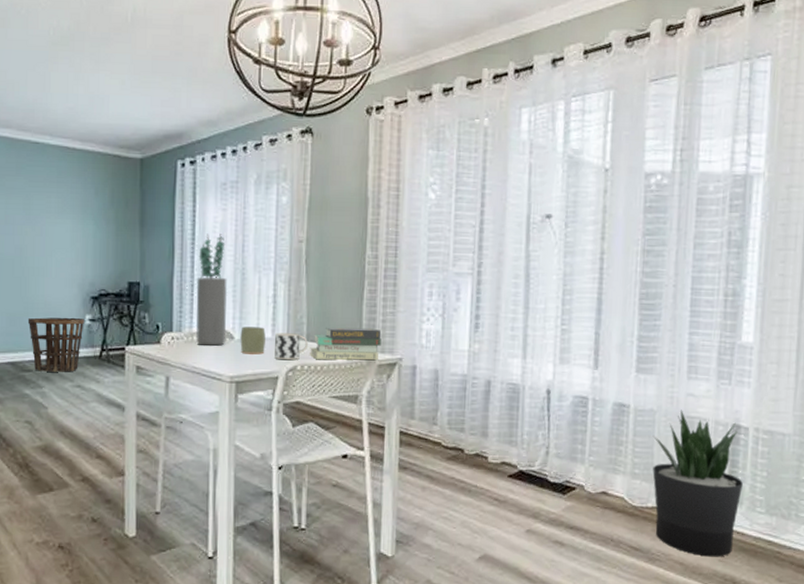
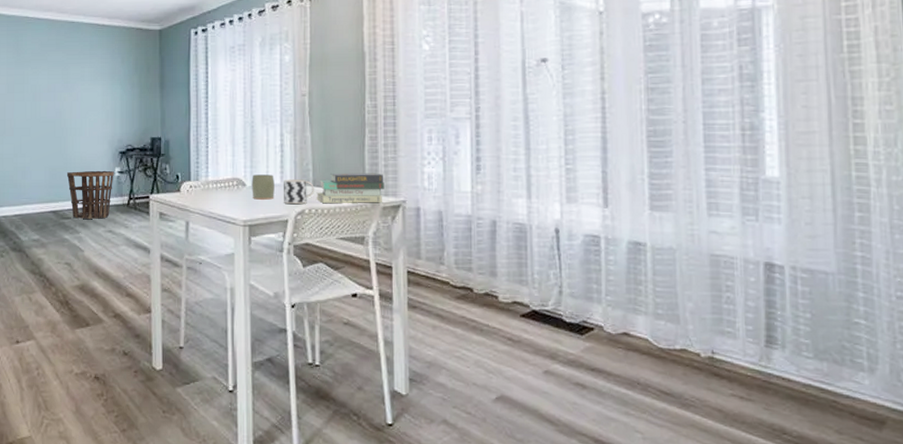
vase: present [196,233,227,346] -> none [211,92,238,193]
planter: present [652,410,743,557] -> none [674,248,783,405]

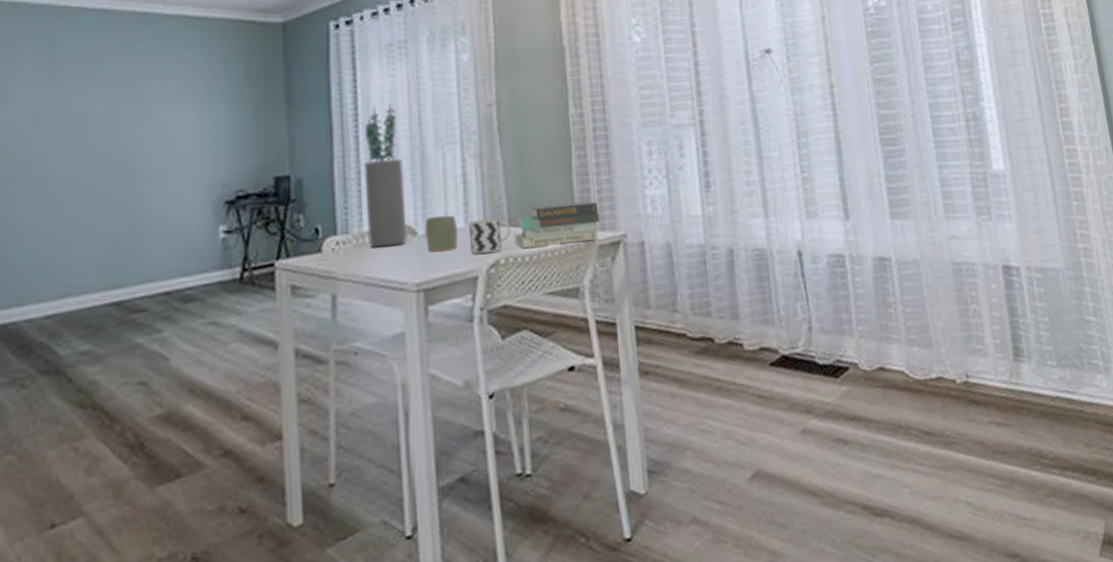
basket: present [66,170,114,219] -> none [138,230,217,310]
vase: none [211,92,238,193] -> present [364,105,406,248]

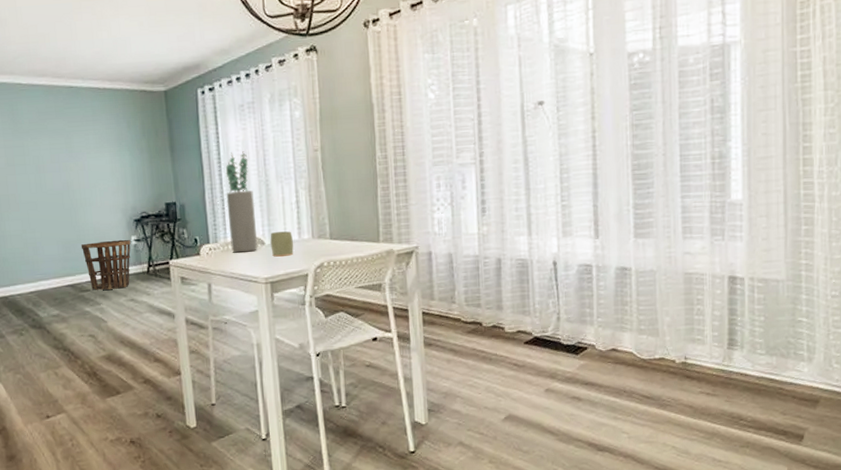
basket: none [138,230,217,310] -> present [80,239,131,290]
cup: present [469,218,511,255] -> none [301,233,332,259]
books: present [514,201,600,249] -> none [334,222,398,256]

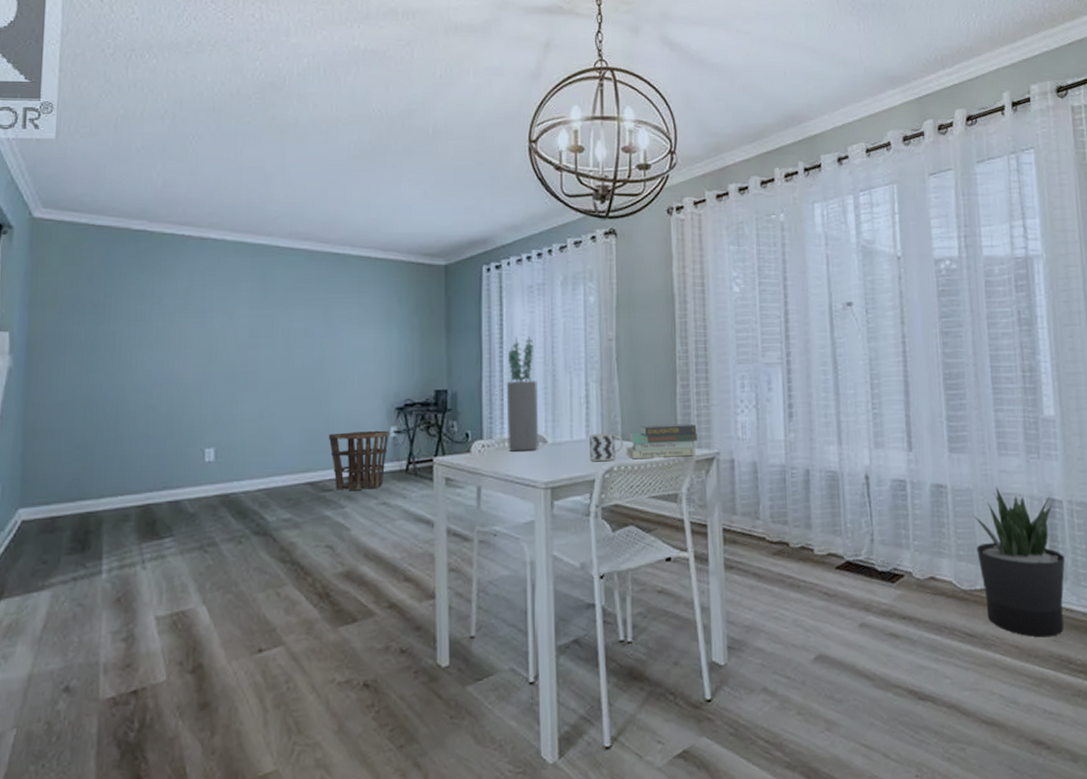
mug: present [270,231,294,257] -> none [554,429,580,458]
cup: none [301,233,332,259] -> present [590,433,623,462]
books: none [334,222,398,256] -> present [626,423,697,460]
planter: none [654,267,742,399] -> present [972,487,1065,638]

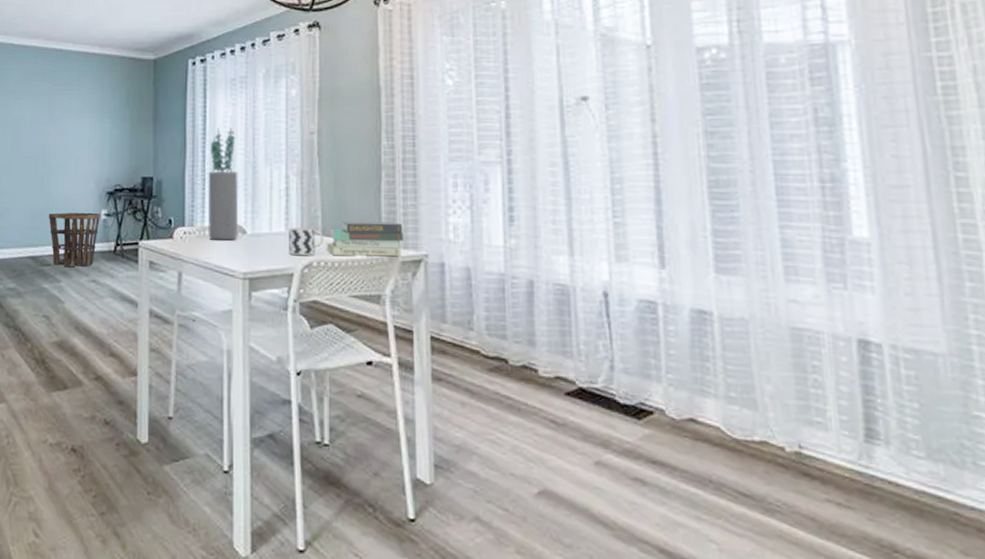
planter: present [972,487,1065,638] -> none [748,319,887,514]

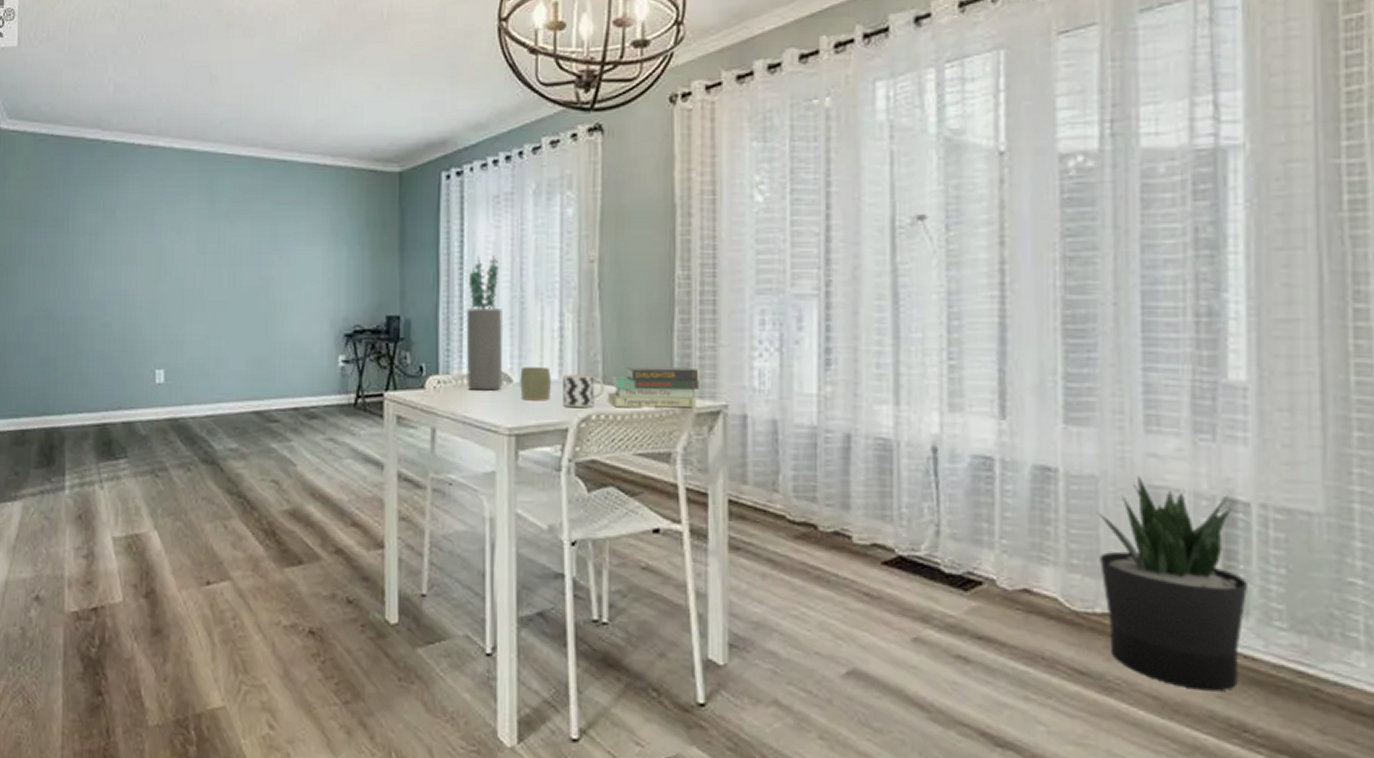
basket: present [48,212,100,267] -> none [274,358,337,423]
mug: none [253,221,279,250] -> present [520,367,551,401]
planter: none [748,319,887,514] -> present [1096,476,1247,691]

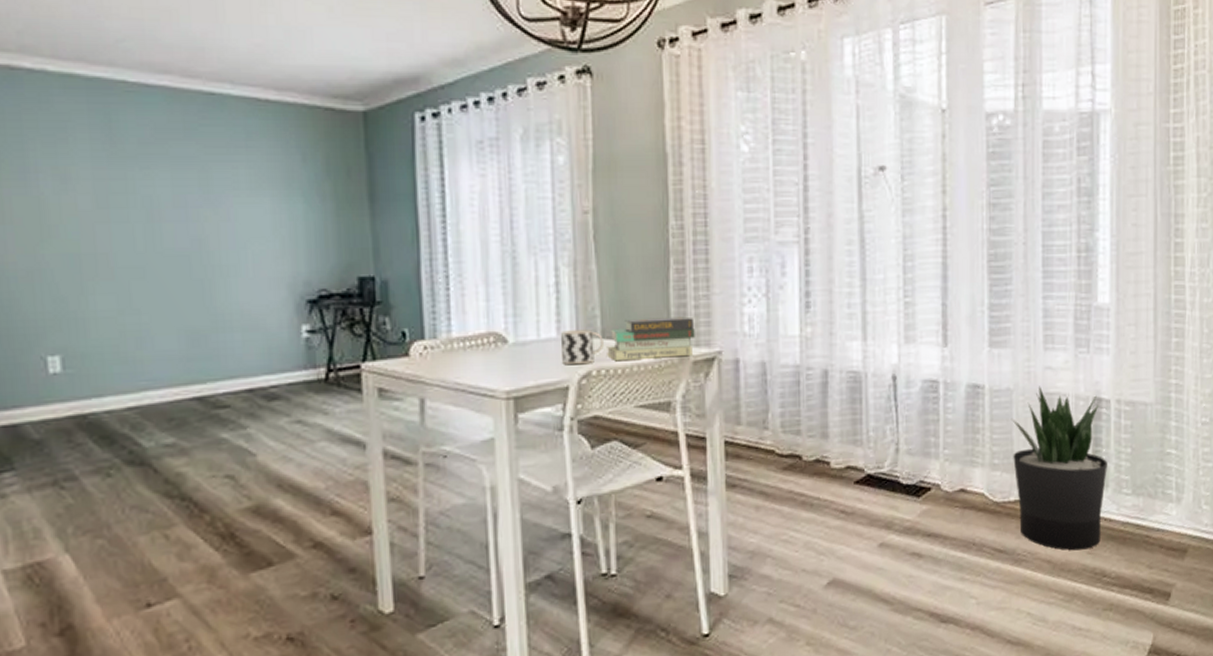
vase: present [466,256,502,391] -> none [452,207,496,354]
mug: present [520,367,551,401] -> none [515,325,549,361]

